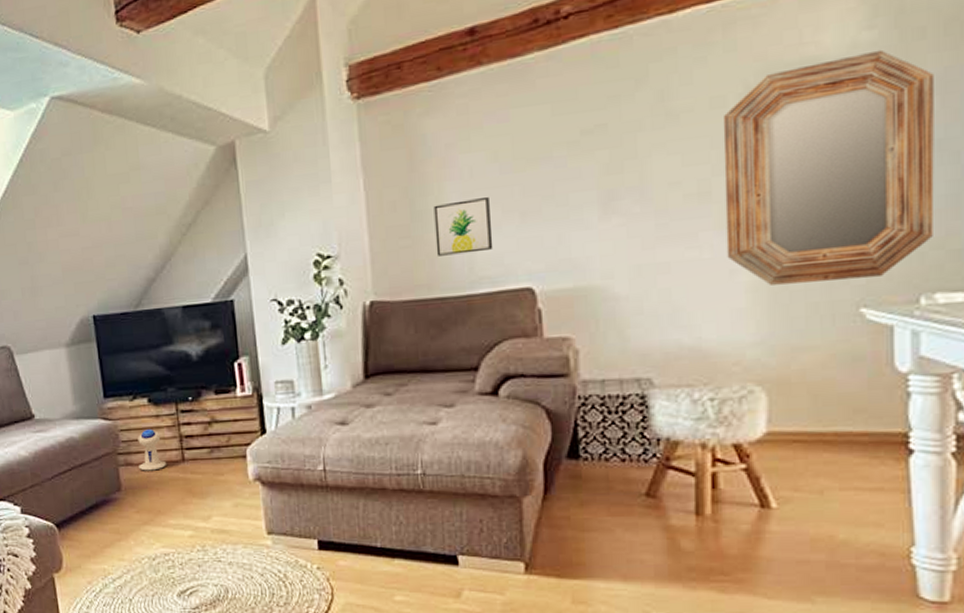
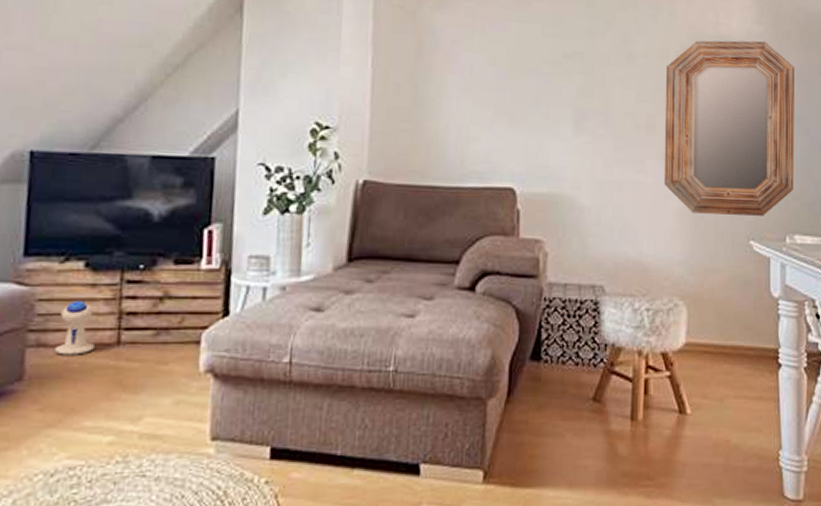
wall art: present [433,197,494,256] -> none [432,95,485,147]

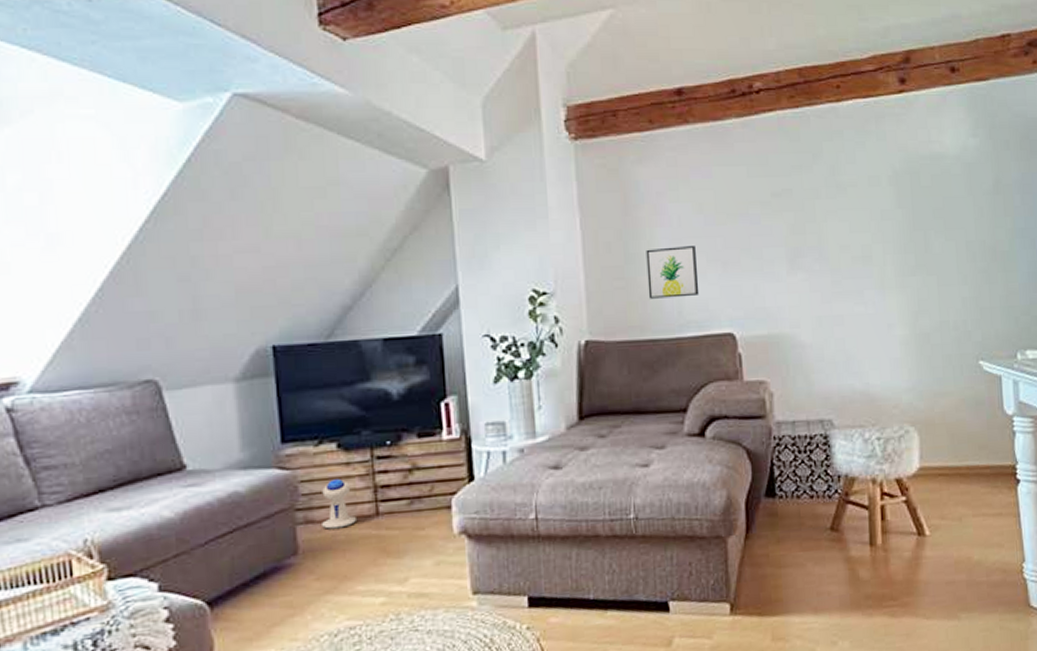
wall art: none [432,95,485,147] -> present [646,246,700,299]
home mirror: present [664,40,795,216] -> none [878,154,1022,339]

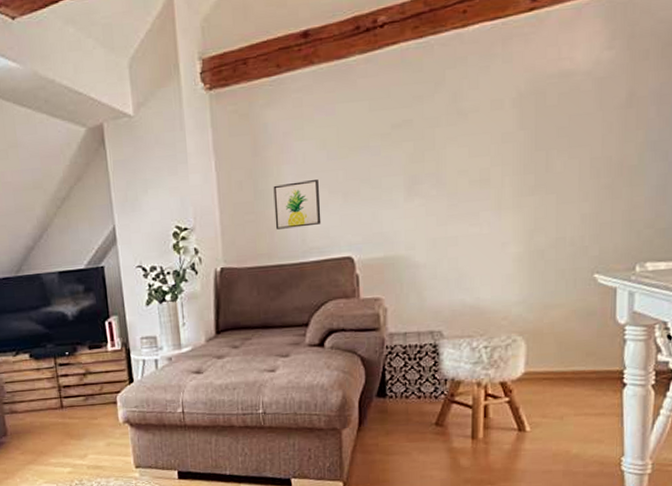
speaker: present [322,479,356,529] -> none [21,381,47,418]

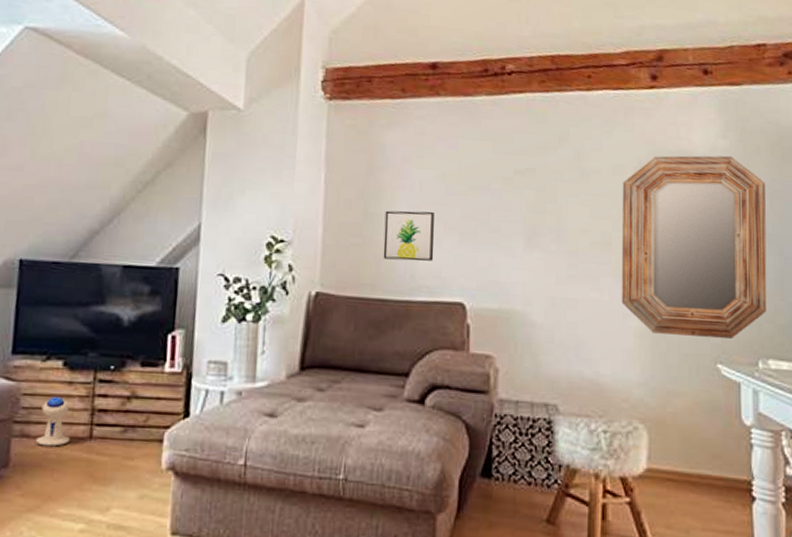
speaker: none [21,381,47,418] -> present [36,397,70,447]
home mirror: none [500,66,653,256] -> present [621,155,767,339]

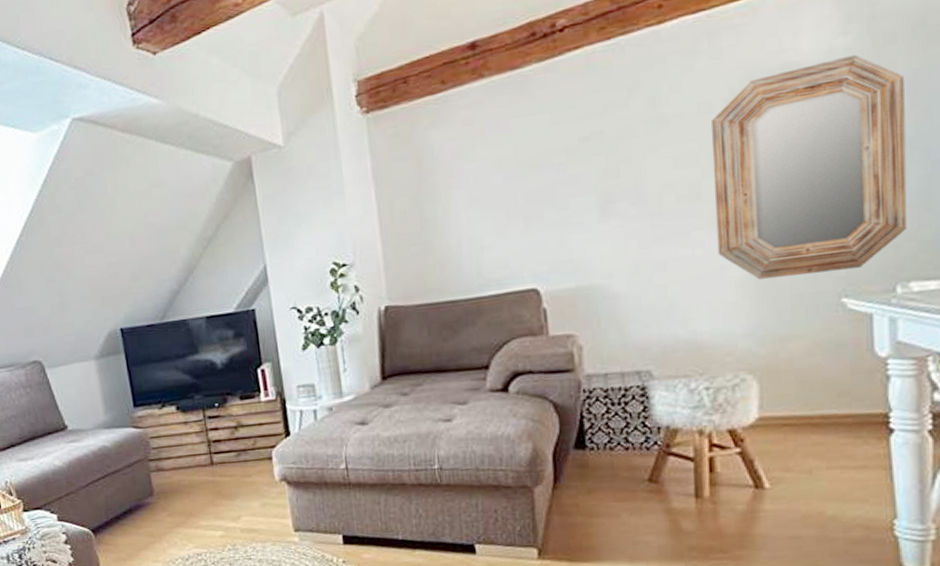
speaker: present [36,397,70,447] -> none [167,435,196,476]
wall art: present [383,210,435,262] -> none [442,204,500,261]

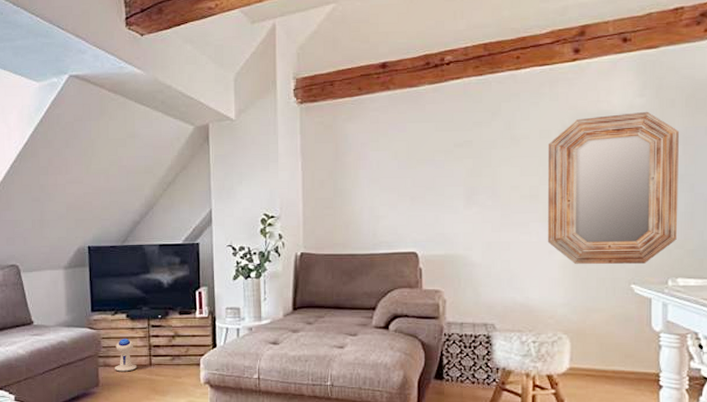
speaker: none [167,435,196,476] -> present [115,339,137,372]

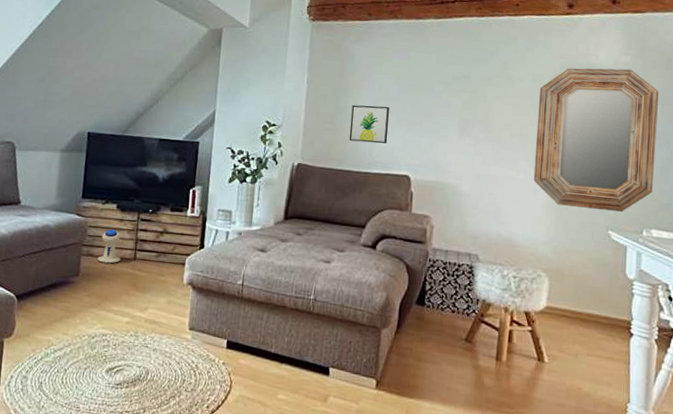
wall art: none [350,184,391,224] -> present [349,105,389,144]

